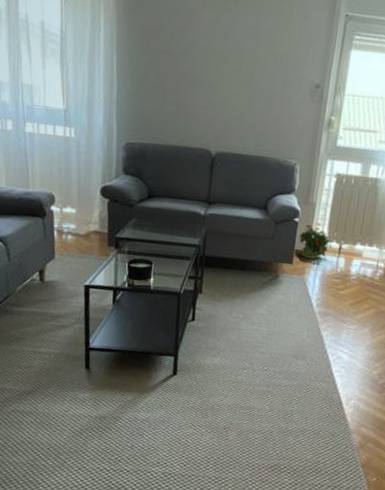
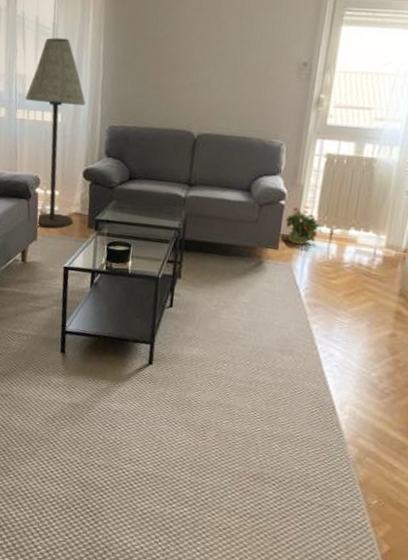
floor lamp: none [34,45,101,247] -> present [25,37,86,228]

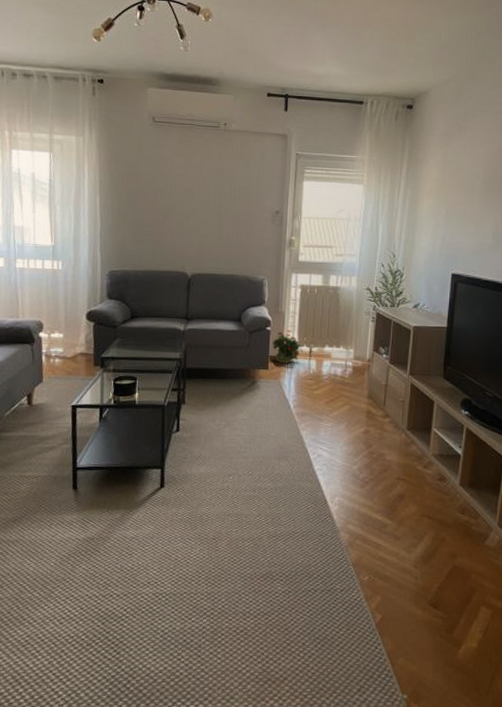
floor lamp: present [25,37,86,228] -> none [24,192,86,370]

